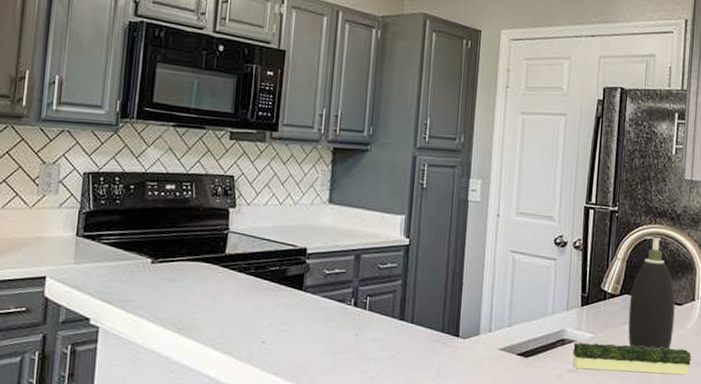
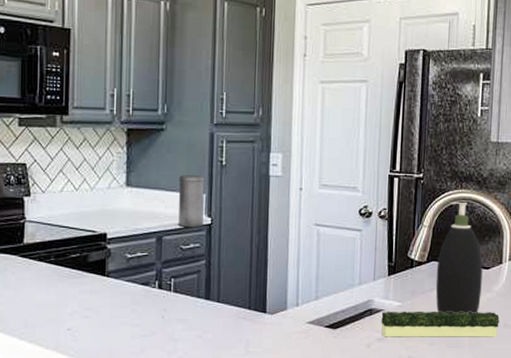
canister: none [376,195,405,248] -> present [177,174,205,228]

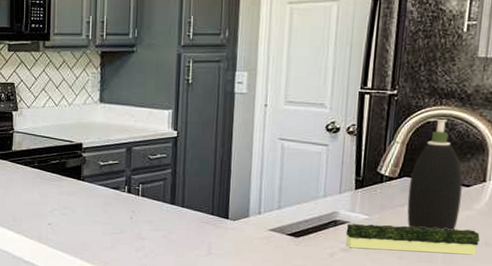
canister: present [177,174,205,228] -> none [146,91,172,140]

